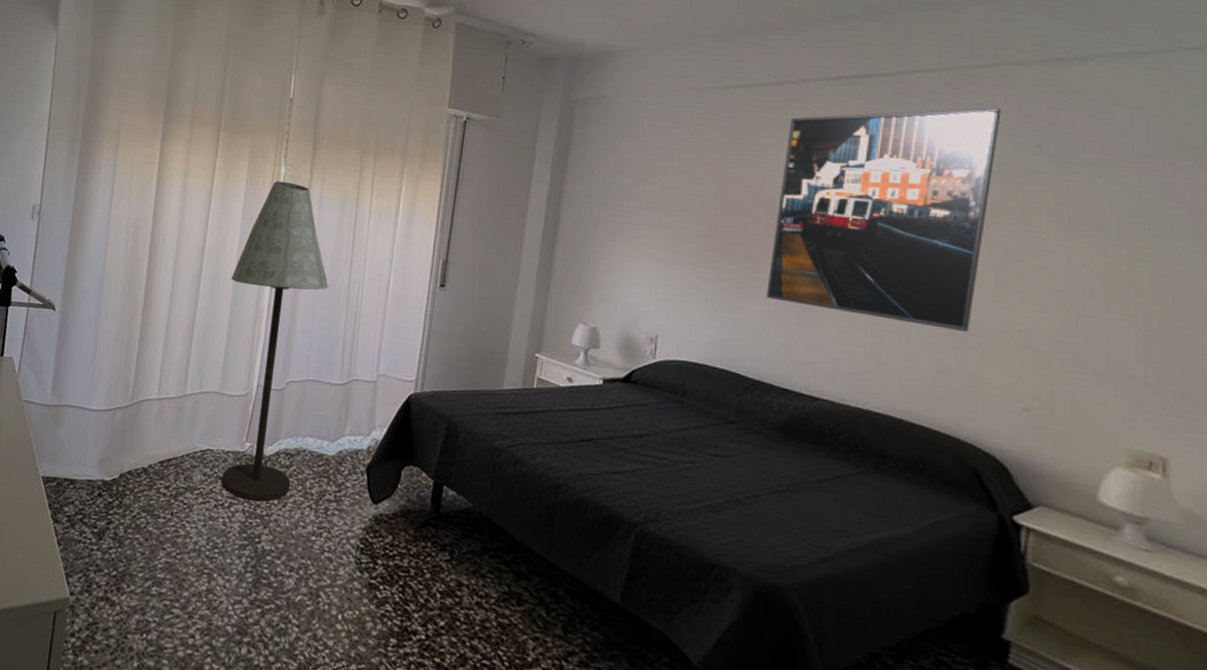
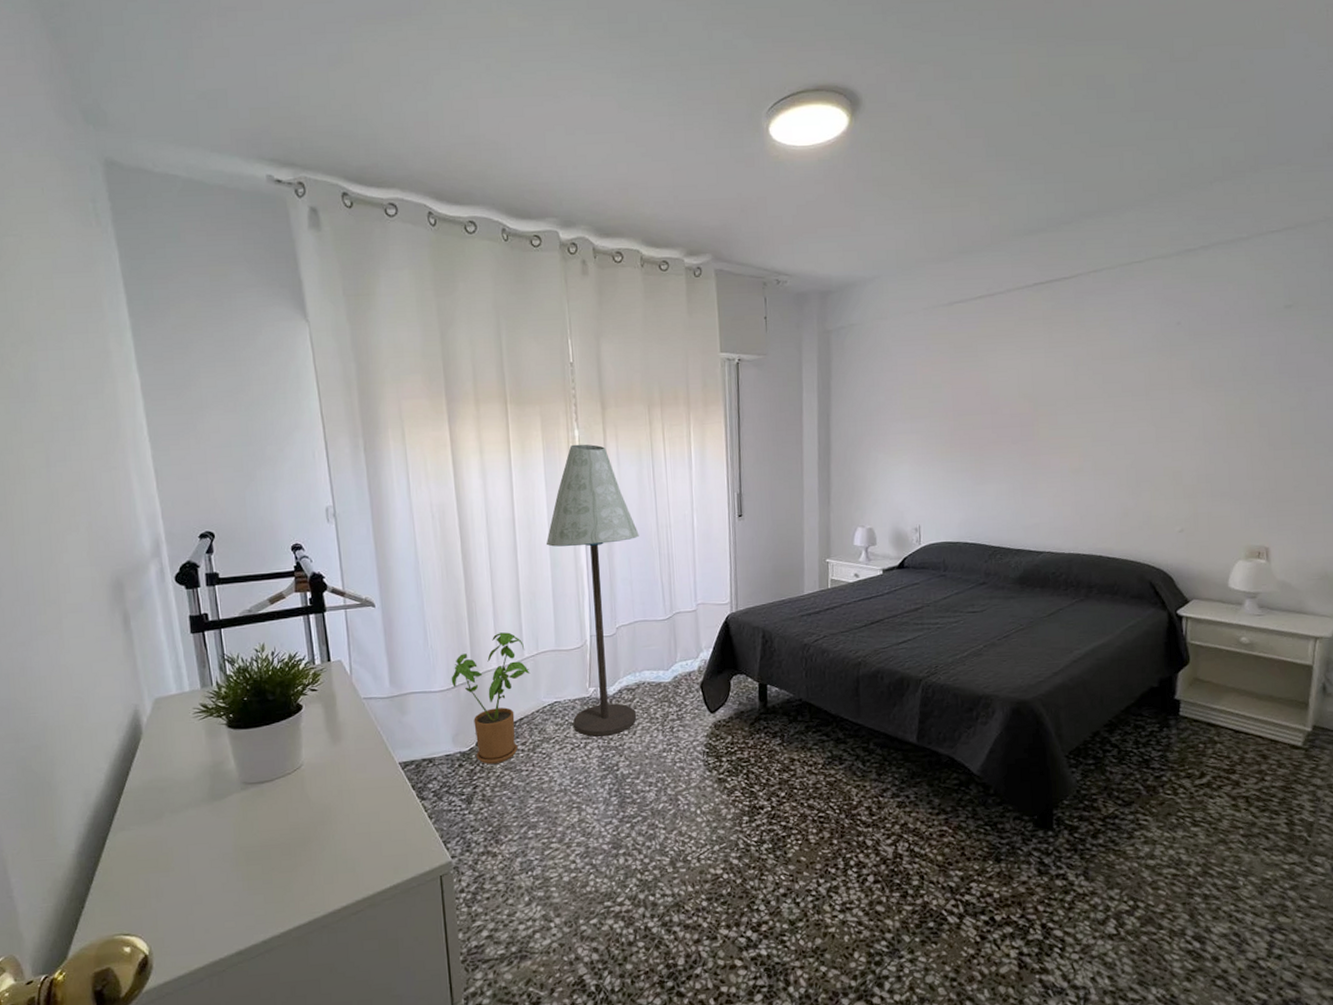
house plant: none [109,362,189,503] -> present [451,632,530,764]
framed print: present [766,108,1001,333] -> none [998,296,1152,480]

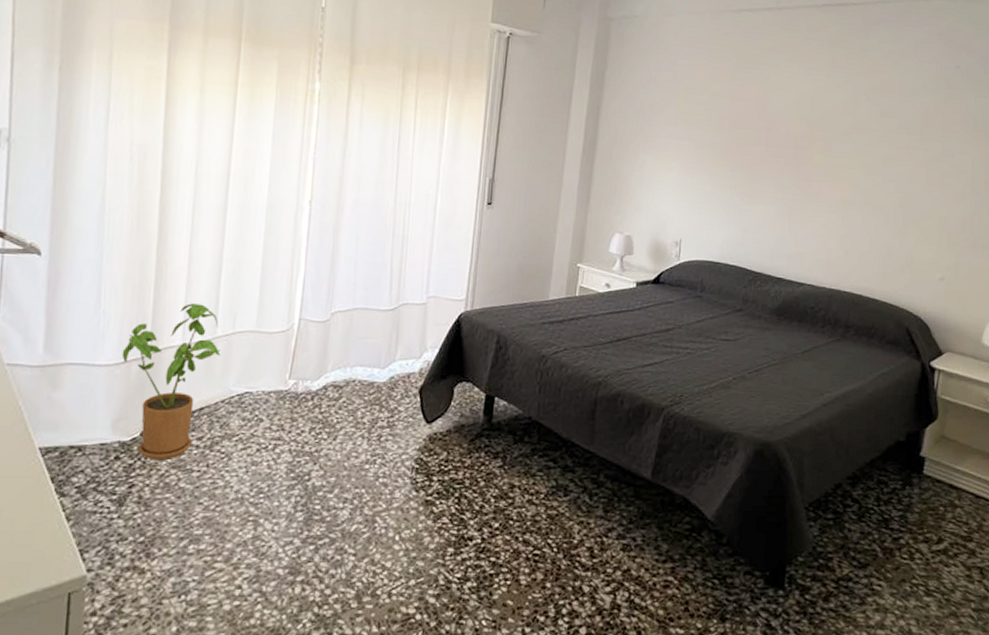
floor lamp: present [546,444,639,737] -> none [262,98,373,439]

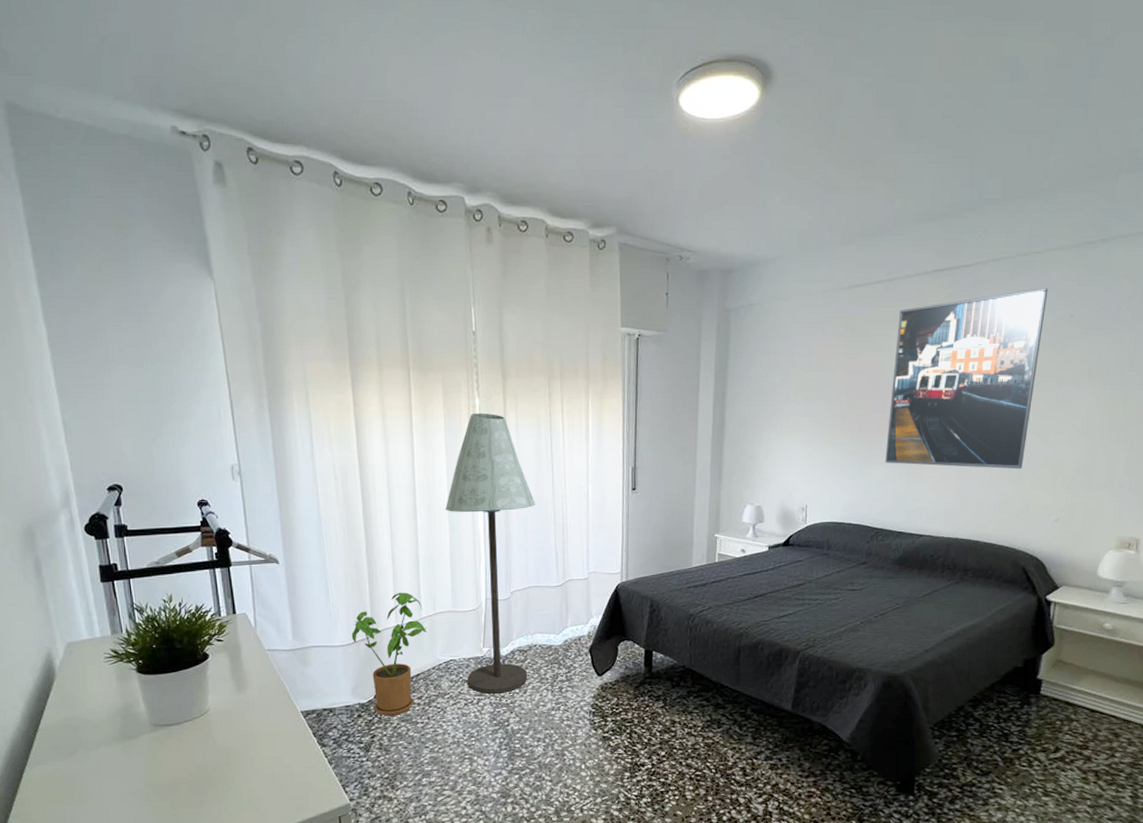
floor lamp: none [262,98,373,439] -> present [445,413,535,694]
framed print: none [767,35,935,221] -> present [885,288,1048,470]

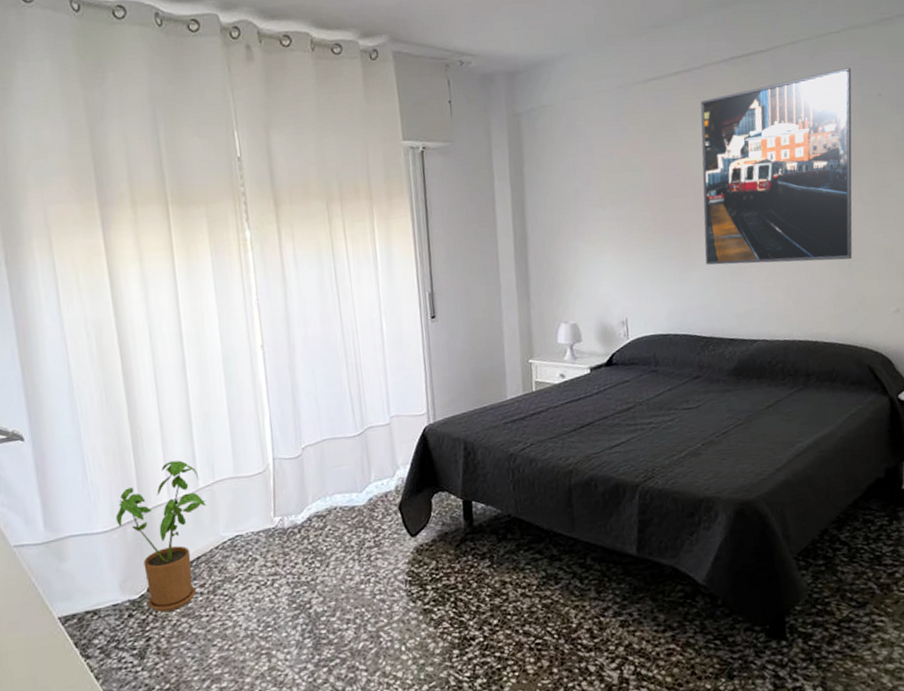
floor lamp: present [445,413,535,694] -> none [218,246,330,573]

